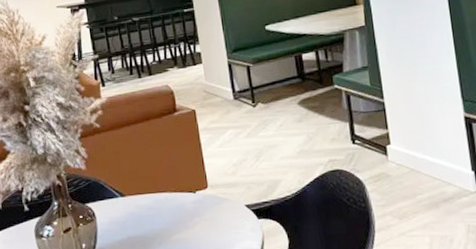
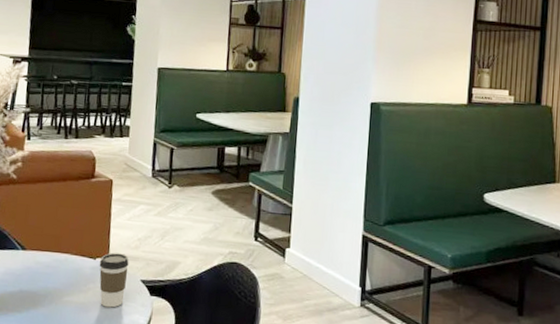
coffee cup: none [200,182,233,239] -> present [99,253,129,308]

